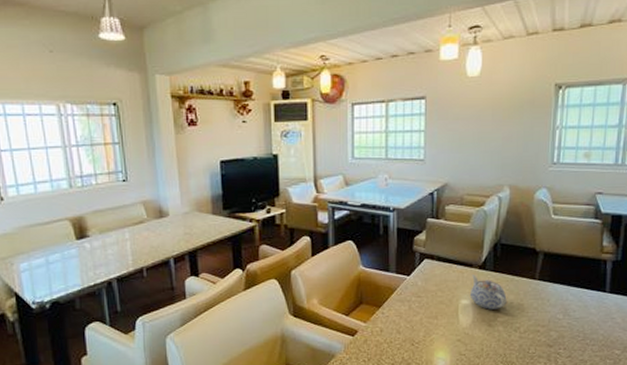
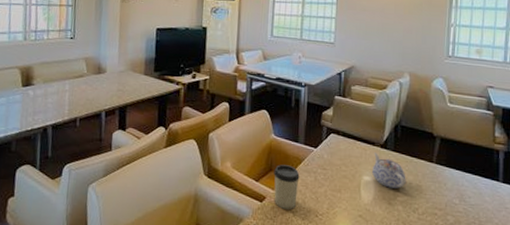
cup: none [365,296,393,341] -> present [274,165,300,209]

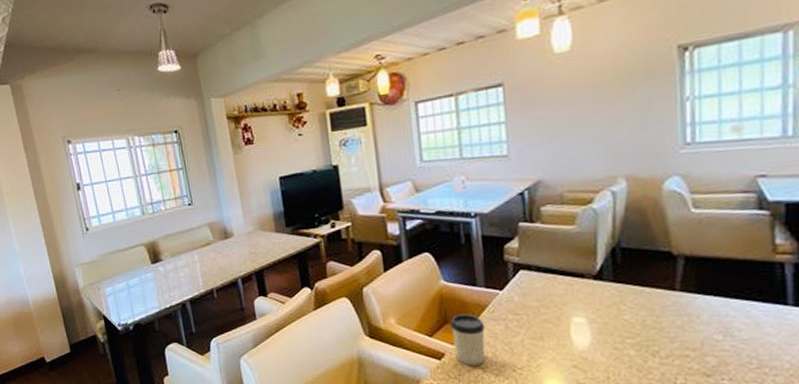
teapot: present [372,153,406,189] -> none [585,287,637,329]

